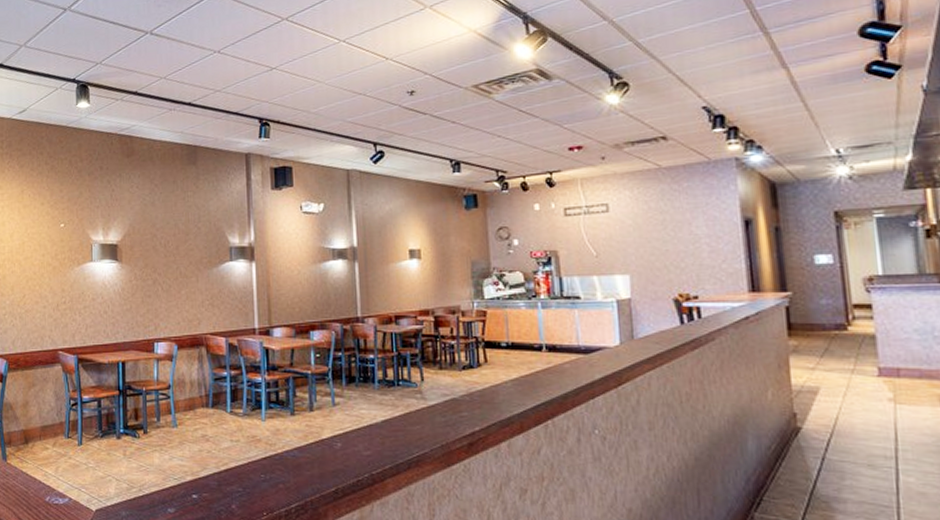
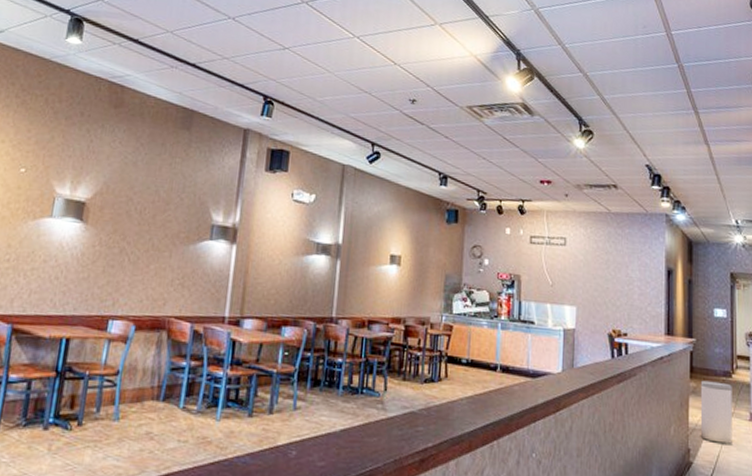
pedal bin: none [803,337,857,406] -> present [700,380,734,446]

